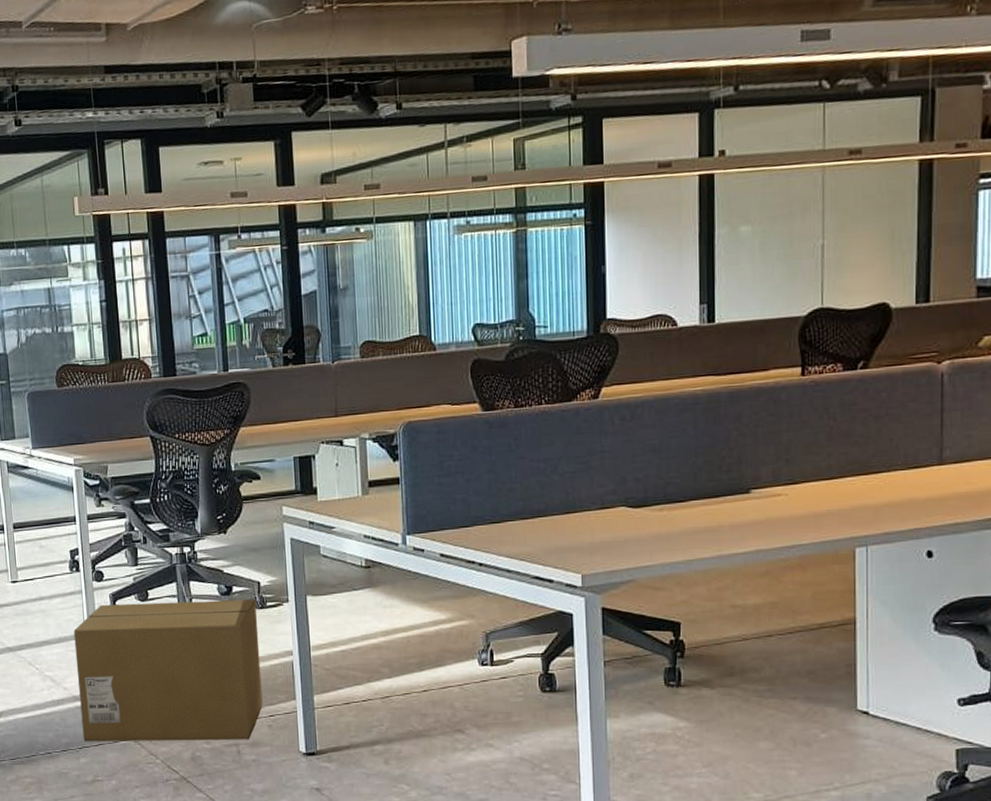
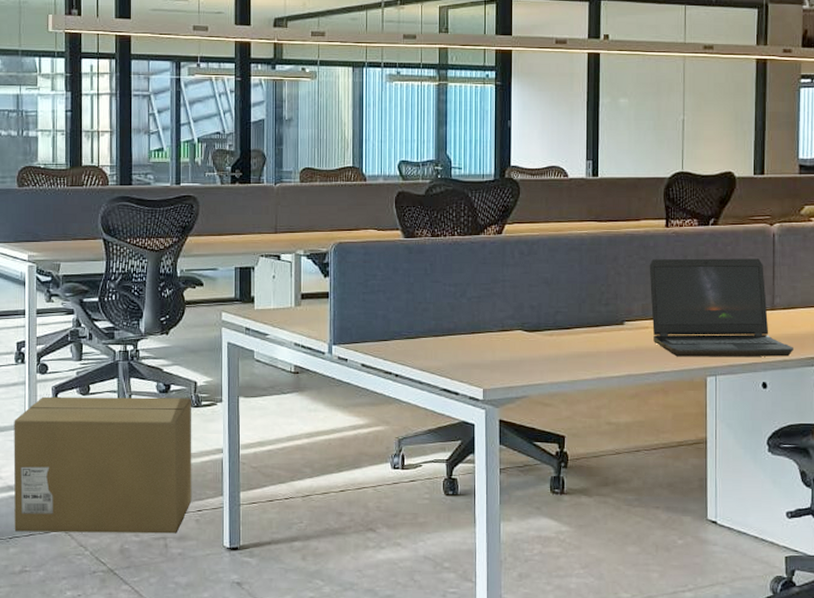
laptop computer: none [780,405,968,527] -> present [649,258,793,357]

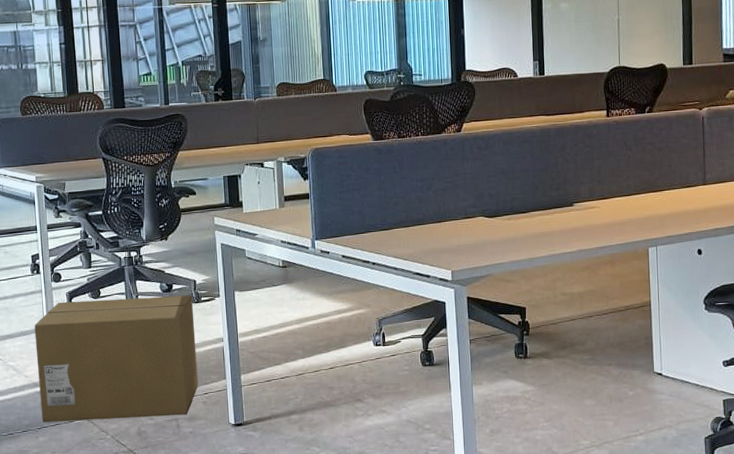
laptop computer: present [649,258,793,357] -> none [593,140,724,232]

